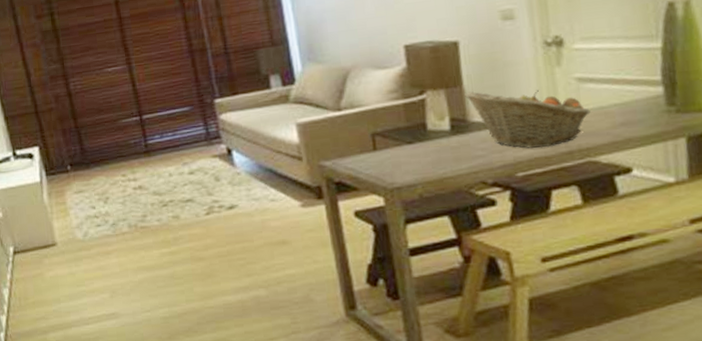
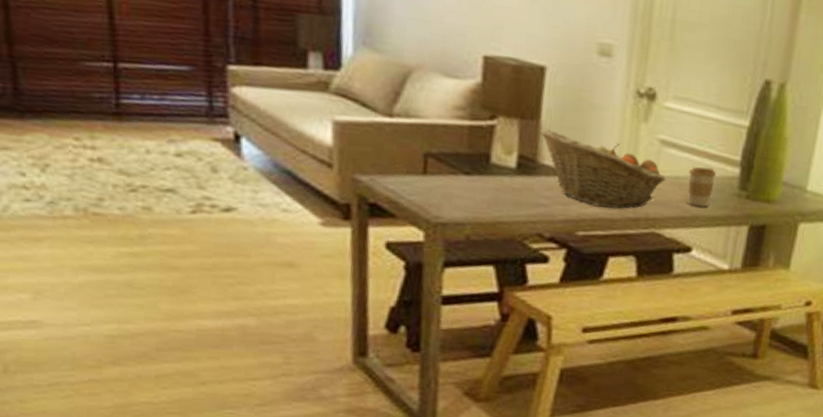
coffee cup: none [611,92,640,130] -> present [687,166,716,207]

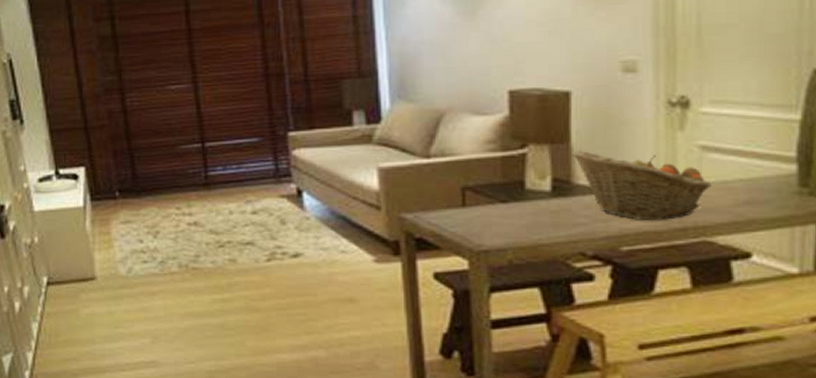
coffee cup: present [687,166,716,207] -> none [736,167,769,210]

